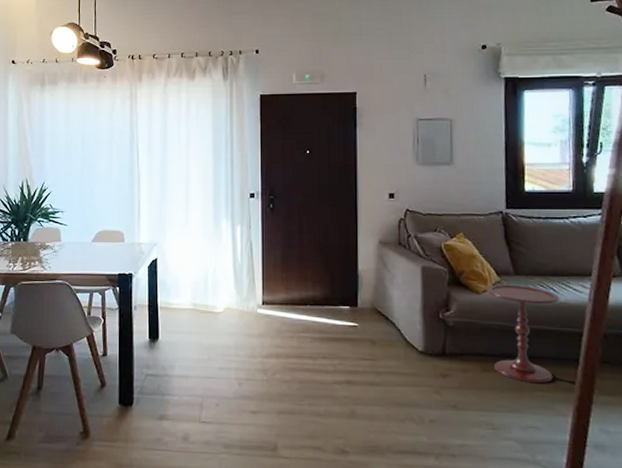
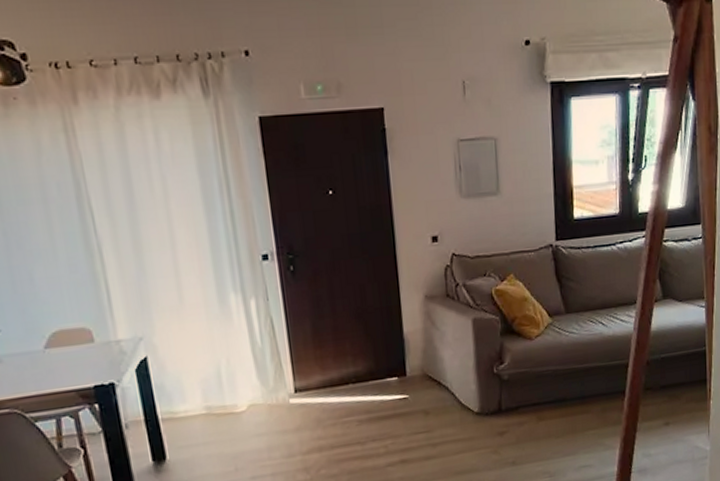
side table: present [486,284,560,384] -> none [539,323,608,424]

